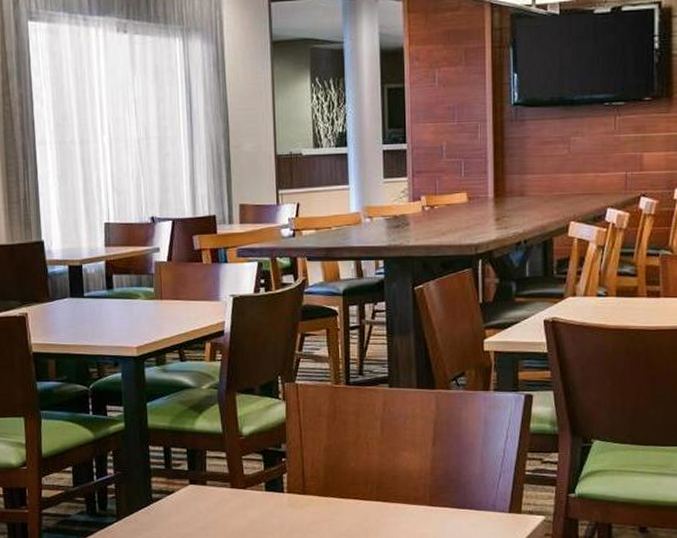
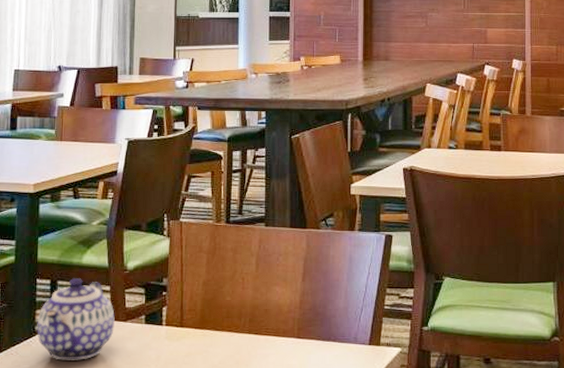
teapot: none [153,444,234,528] -> present [37,277,115,360]

